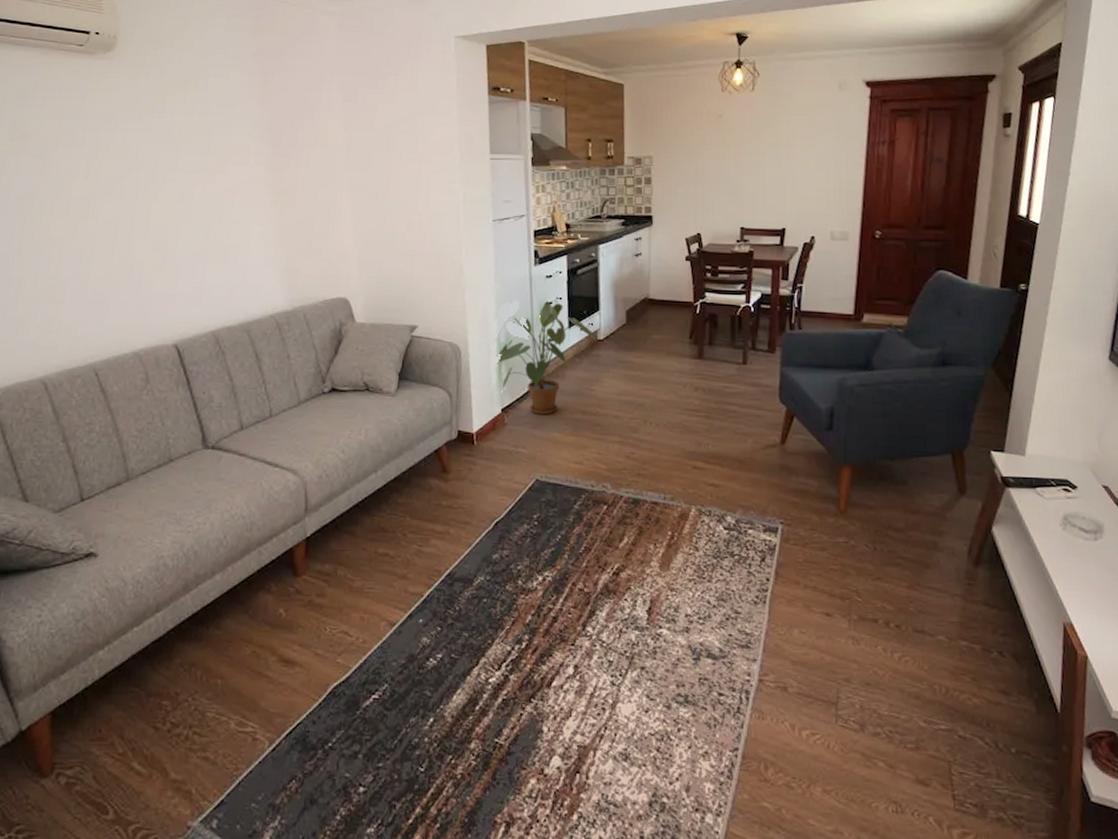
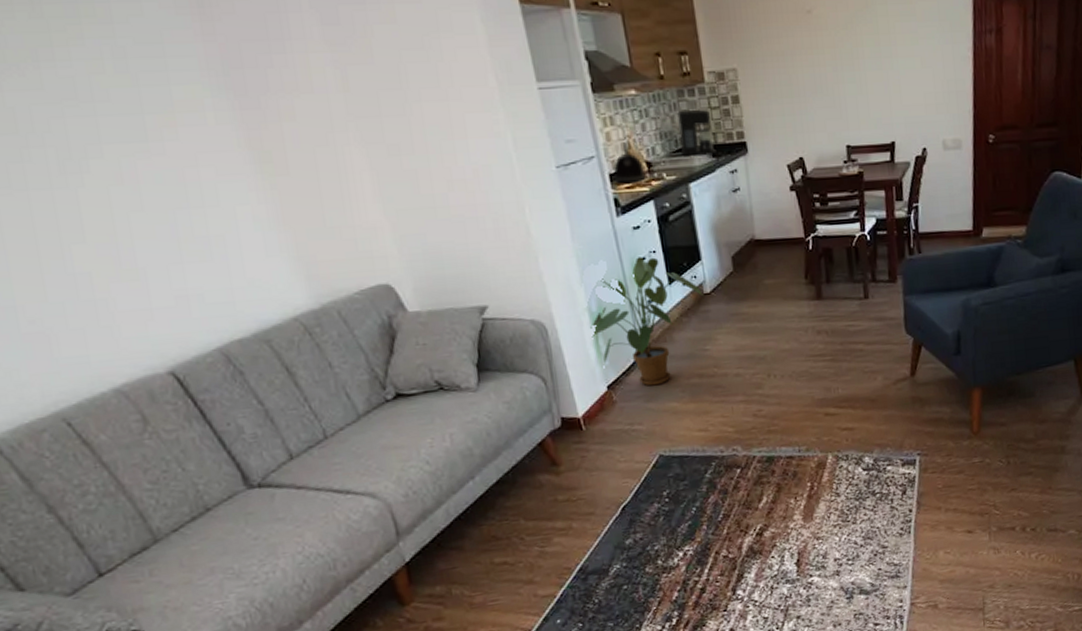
kettle: none [537,206,564,239] -> present [612,142,646,183]
coffee maker: none [596,186,629,224] -> present [677,110,719,157]

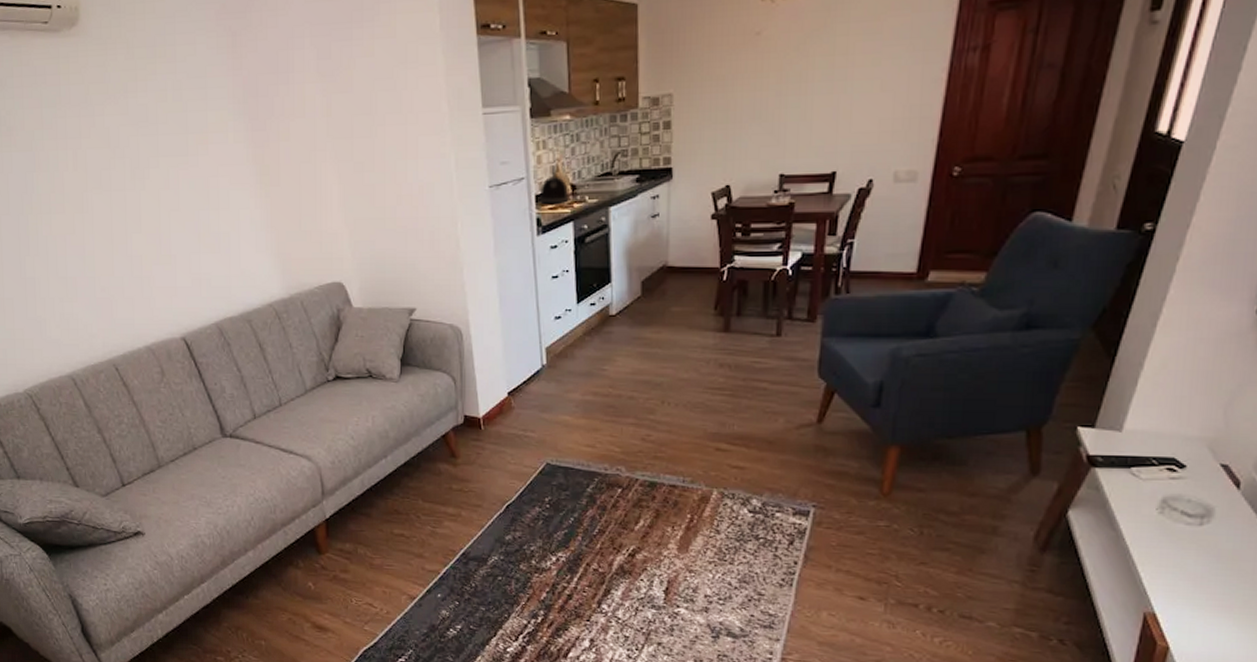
house plant: present [590,257,704,386] -> none [500,275,609,398]
coffee maker: present [677,110,719,157] -> none [606,135,644,181]

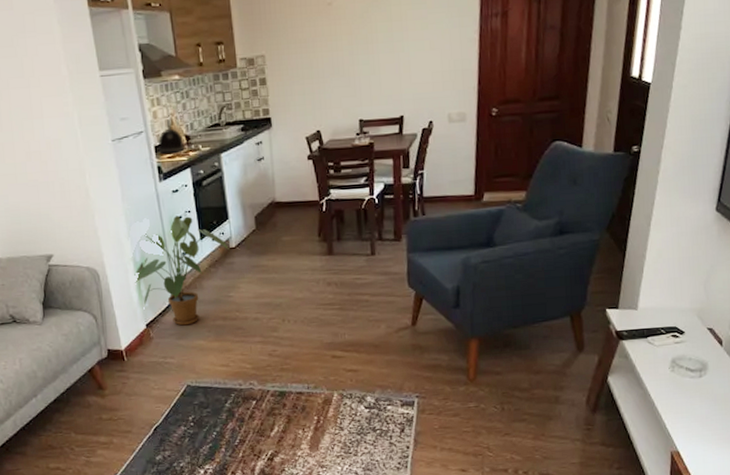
house plant: none [500,275,609,398] -> present [134,216,230,326]

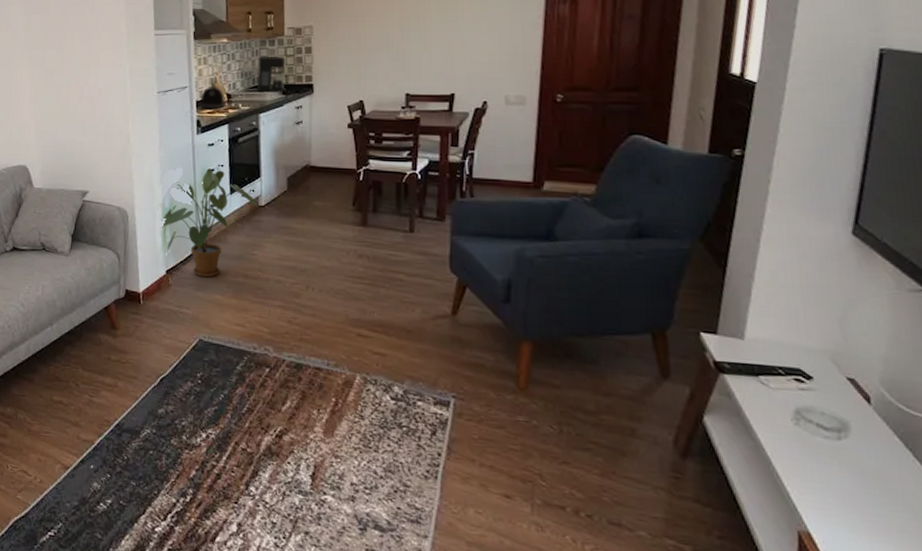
coffee maker: none [213,91,247,131] -> present [257,57,289,93]

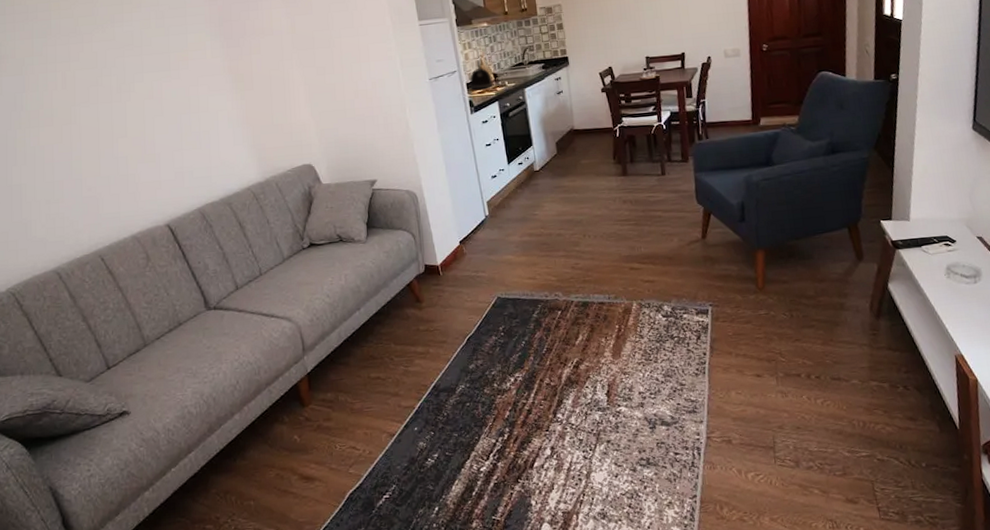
house plant: present [161,168,259,278] -> none [449,143,534,242]
coffee maker: present [257,57,289,93] -> none [517,35,547,70]

